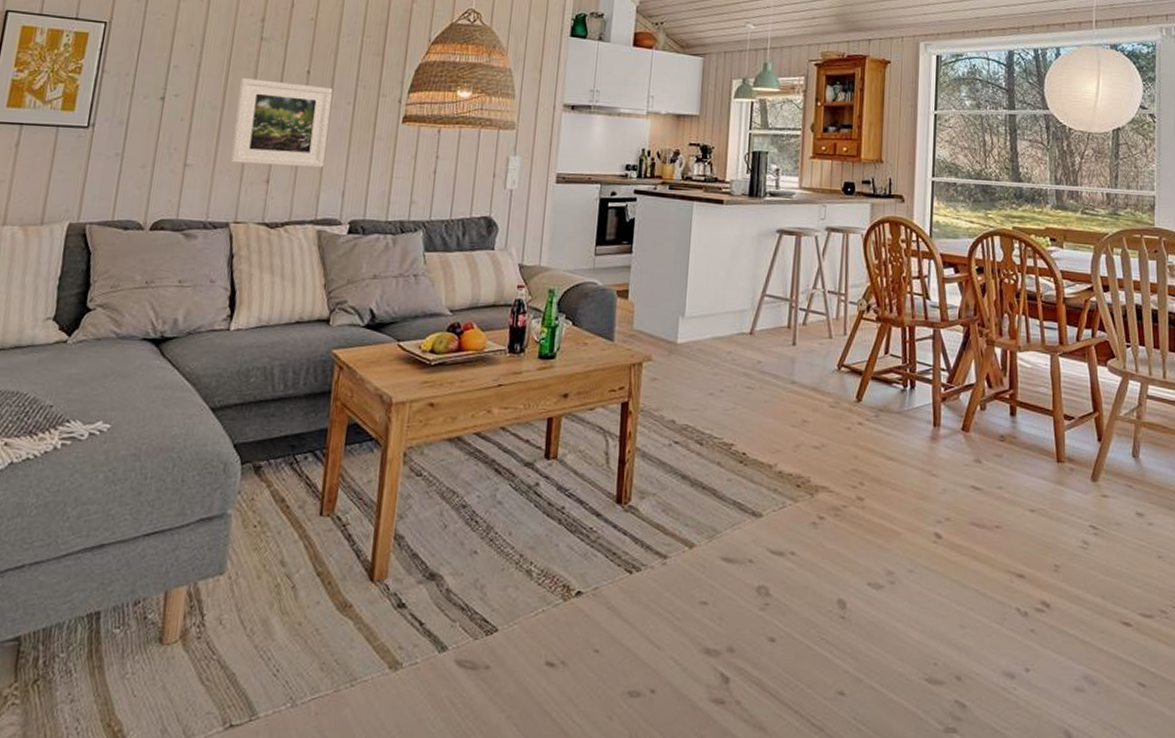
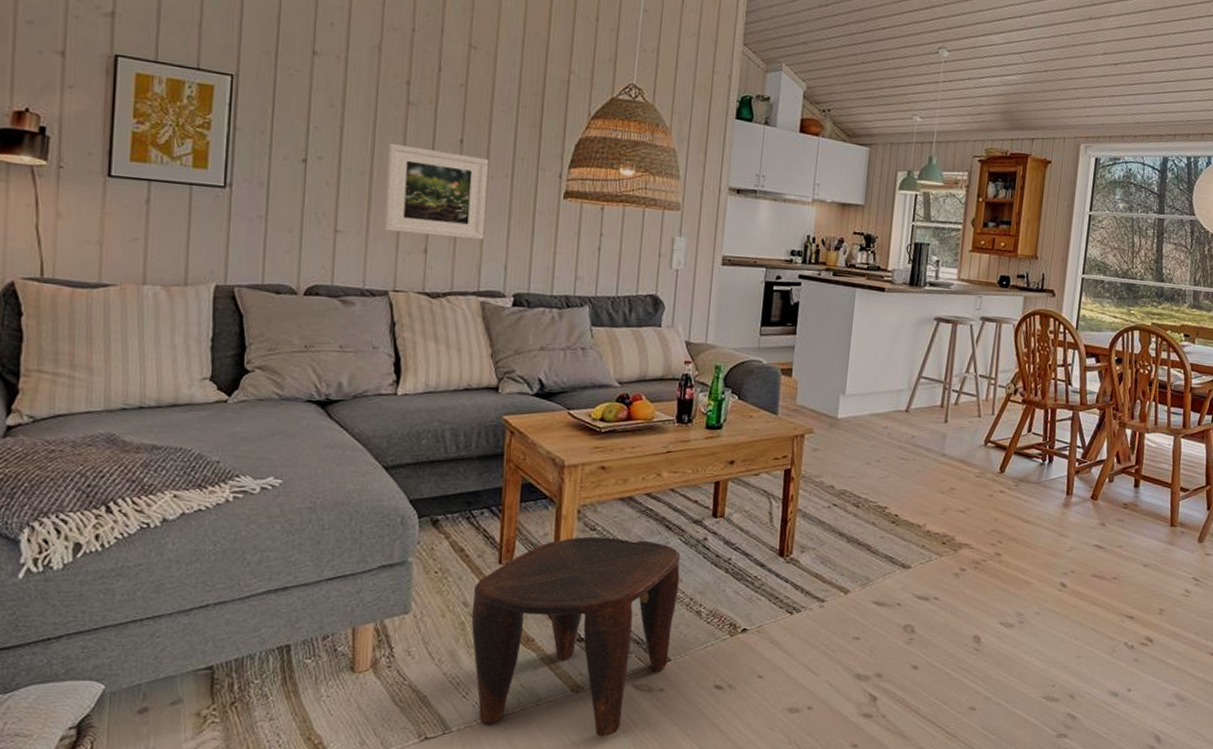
stool: none [287,483,510,727] -> present [471,536,680,737]

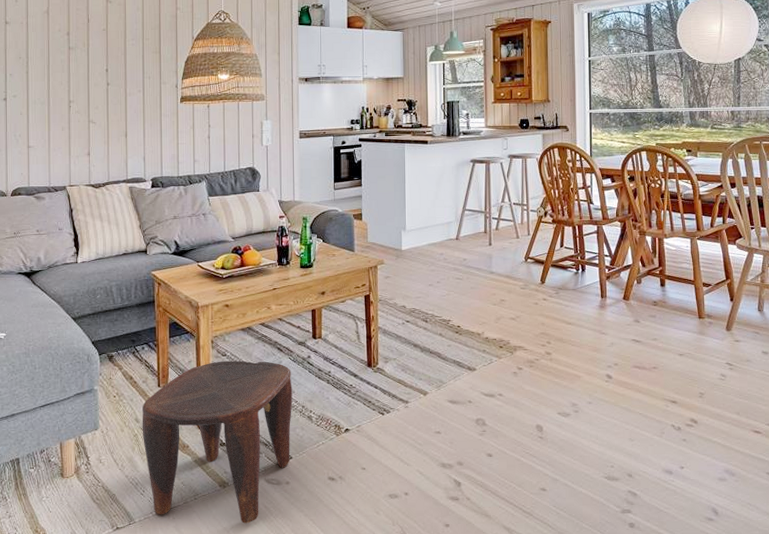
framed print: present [384,143,489,240] -> none [59,79,127,142]

